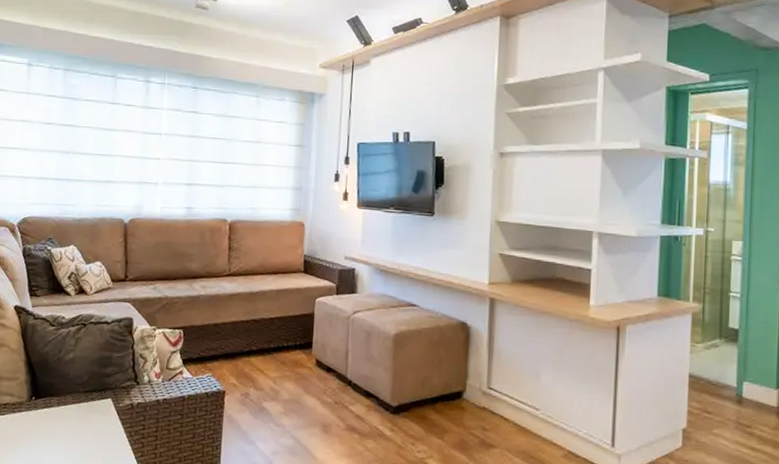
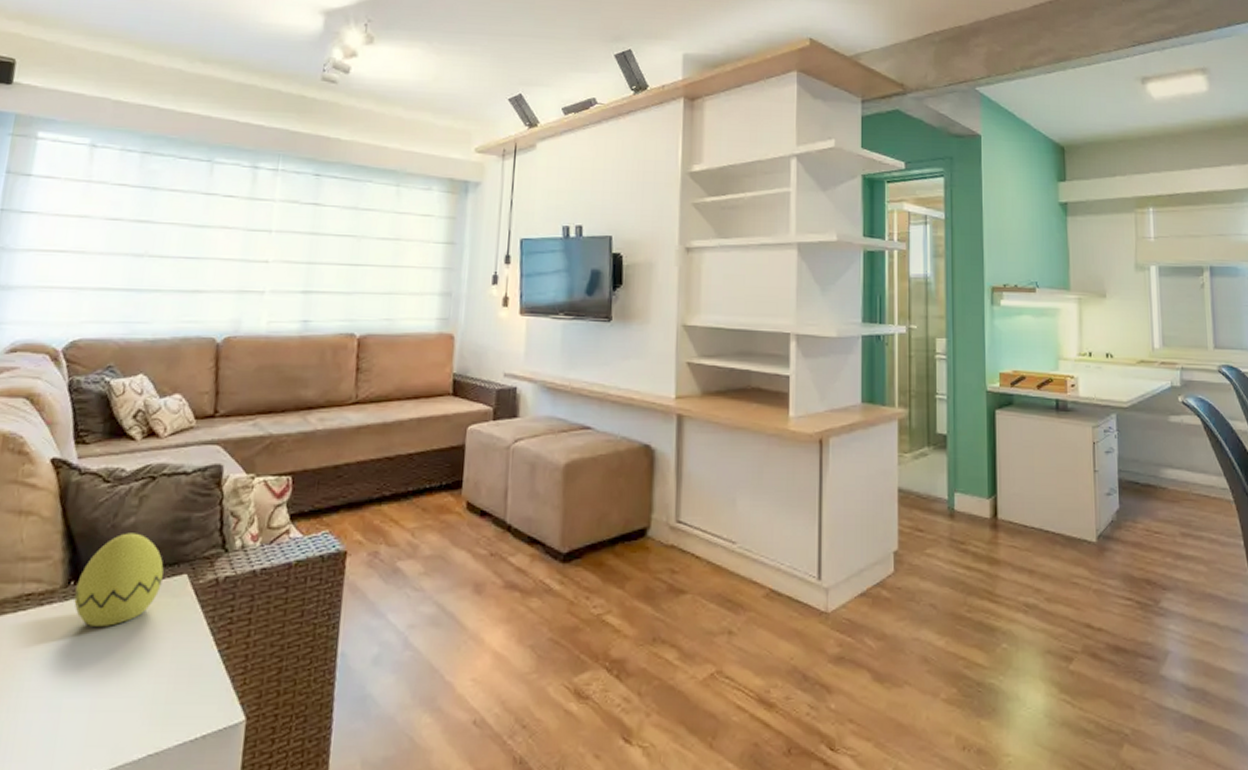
decorative egg: none [35,364,95,432] -> present [74,533,164,626]

